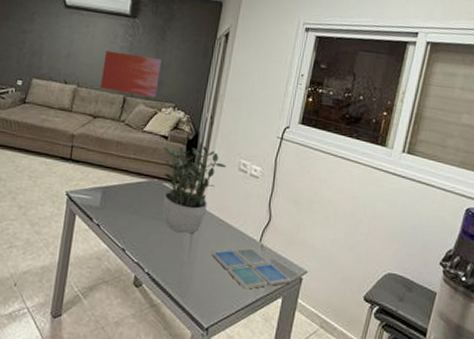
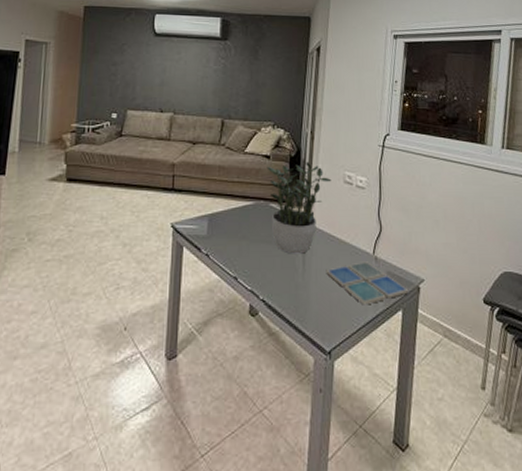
wall art: present [100,51,161,97] -> none [197,75,256,117]

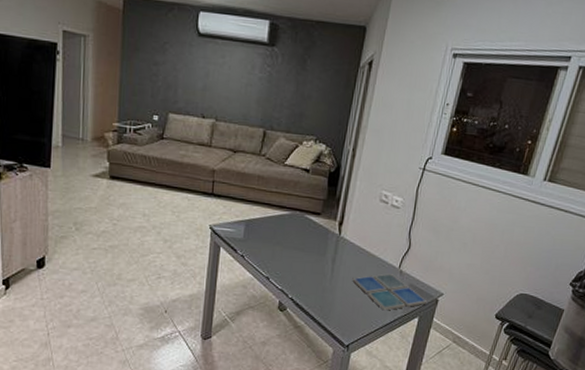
potted plant: present [267,161,332,254] -> none [305,178,368,262]

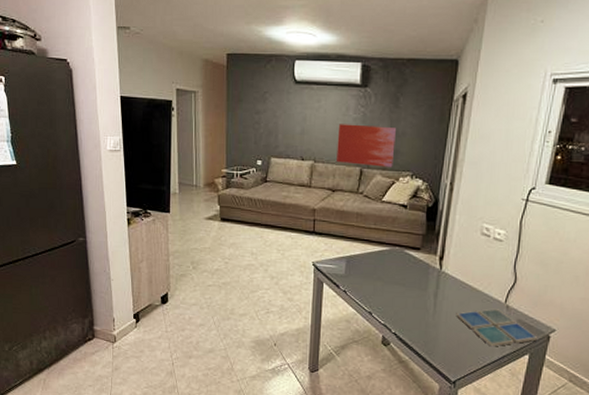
wall art: none [239,82,302,130] -> present [337,124,396,167]

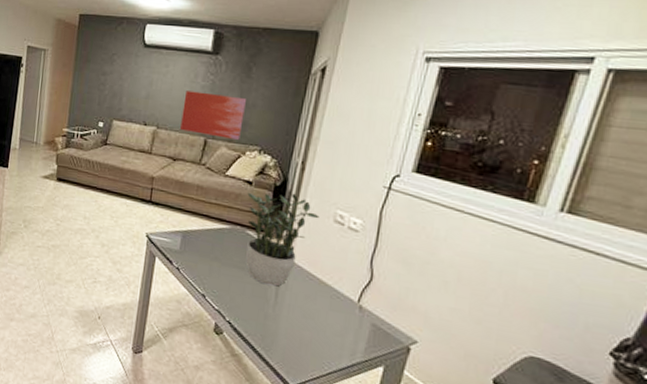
potted plant: none [403,212,468,297] -> present [246,193,320,286]
drink coaster: present [456,308,538,347] -> none [299,307,396,352]

